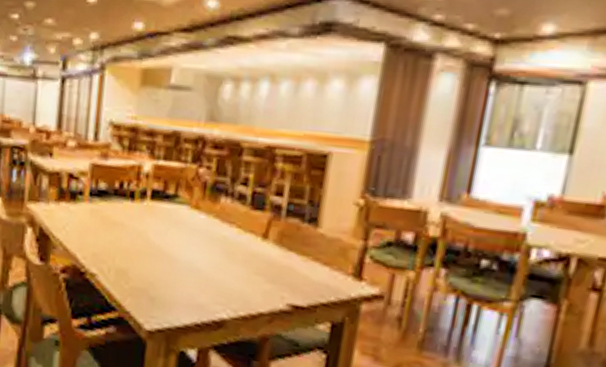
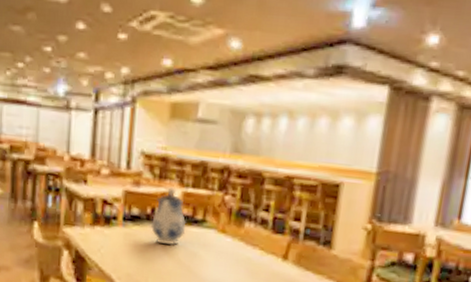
teapot: none [119,160,157,223] -> present [151,187,187,246]

